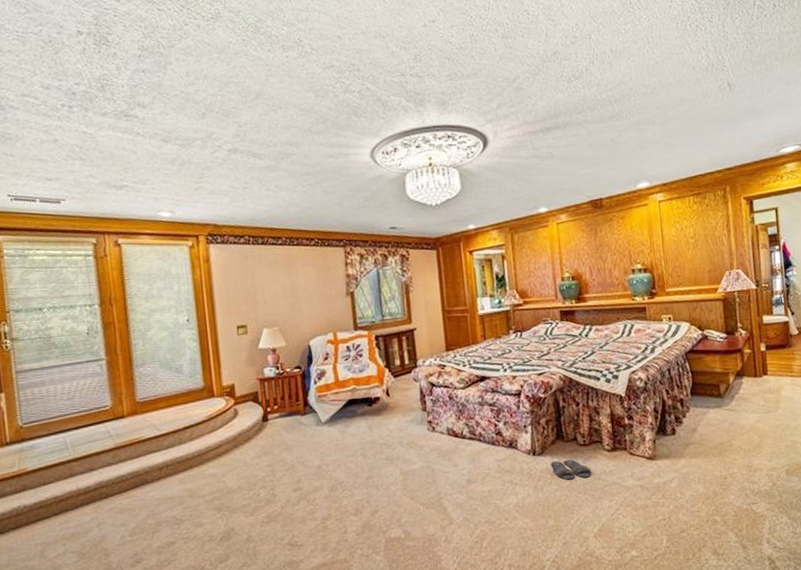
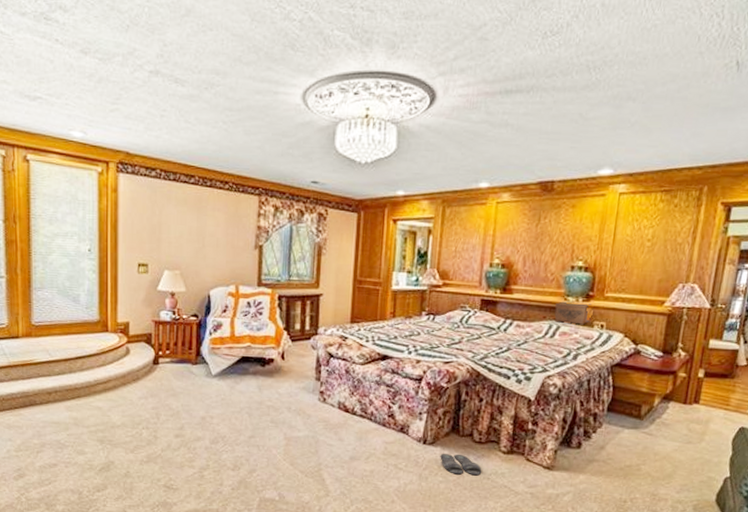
decorative box: none [626,300,659,322] -> present [554,301,591,325]

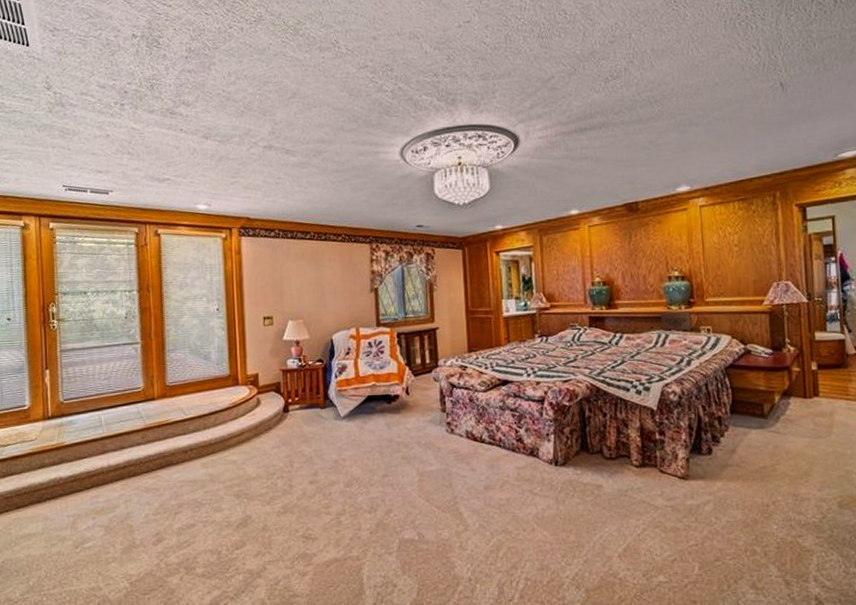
slippers: present [440,454,482,476] -> none [573,473,618,494]

